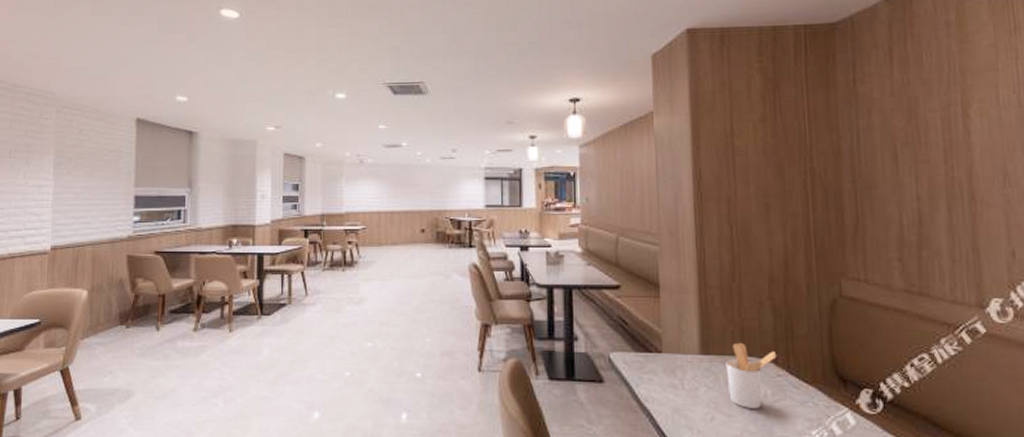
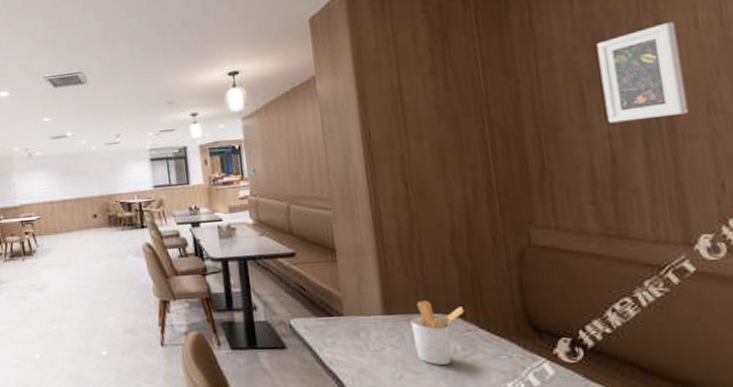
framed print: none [911,96,988,186] -> present [596,21,689,123]

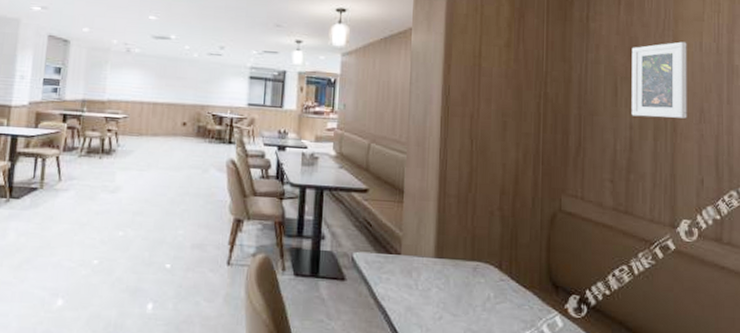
utensil holder: present [410,300,465,365] -> none [456,248,502,310]

